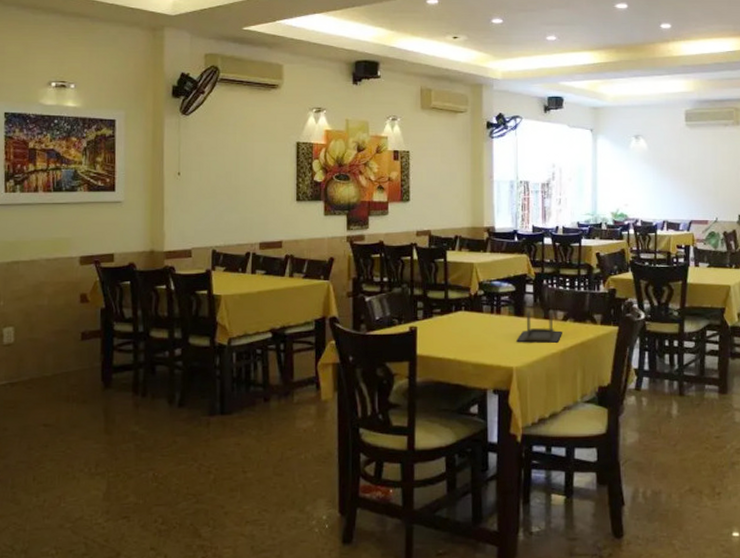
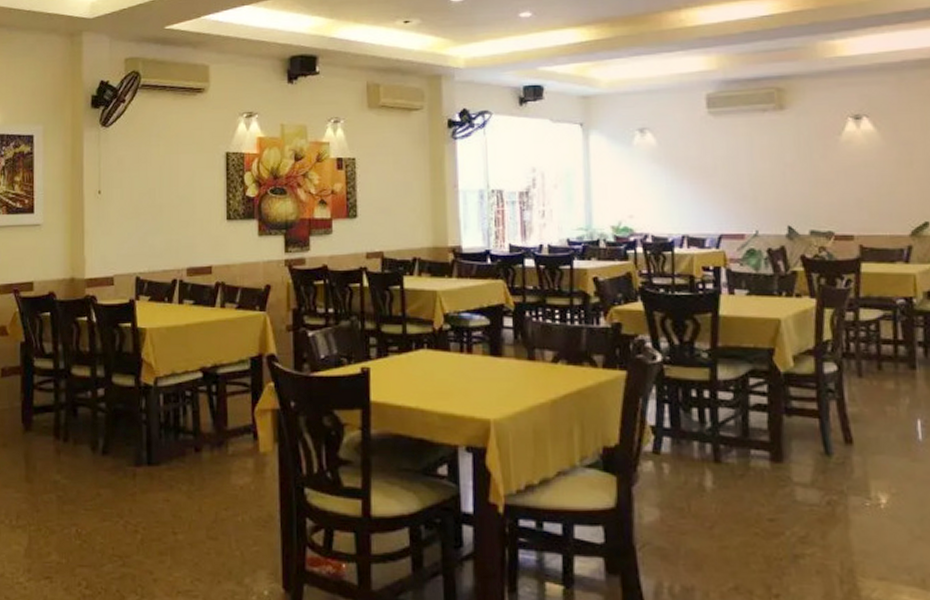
napkin holder: present [516,310,562,344] -> none [493,349,552,392]

